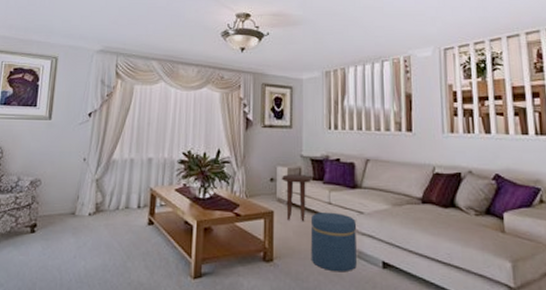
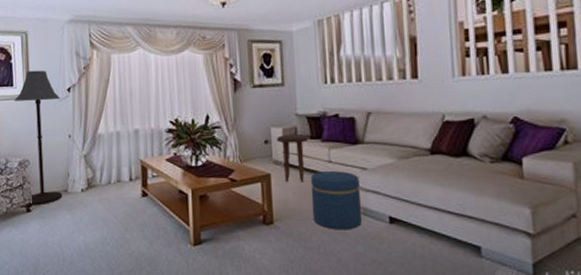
floor lamp: none [36,93,80,227] -> present [14,70,63,206]

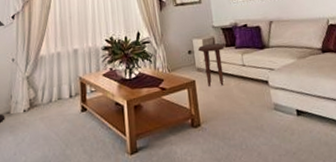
ottoman: present [310,170,362,230] -> none [229,73,275,126]

